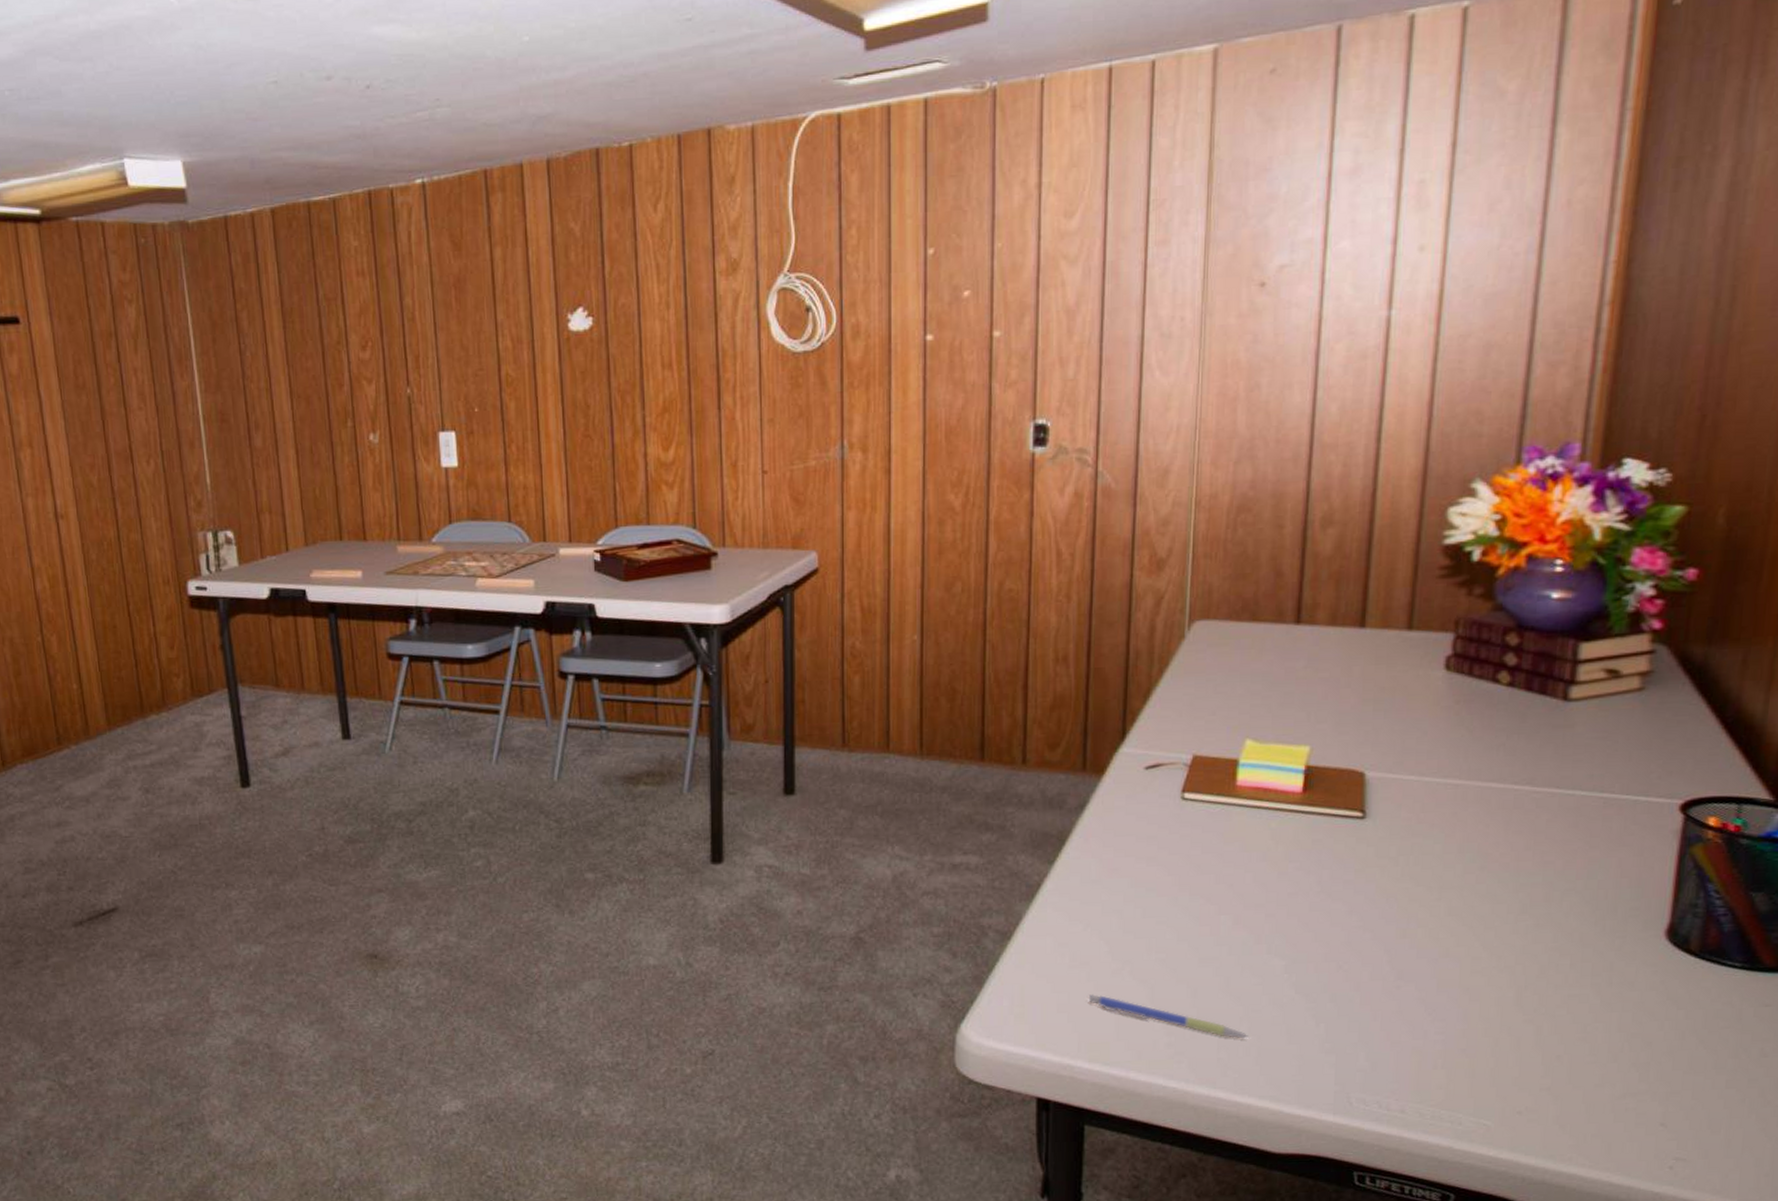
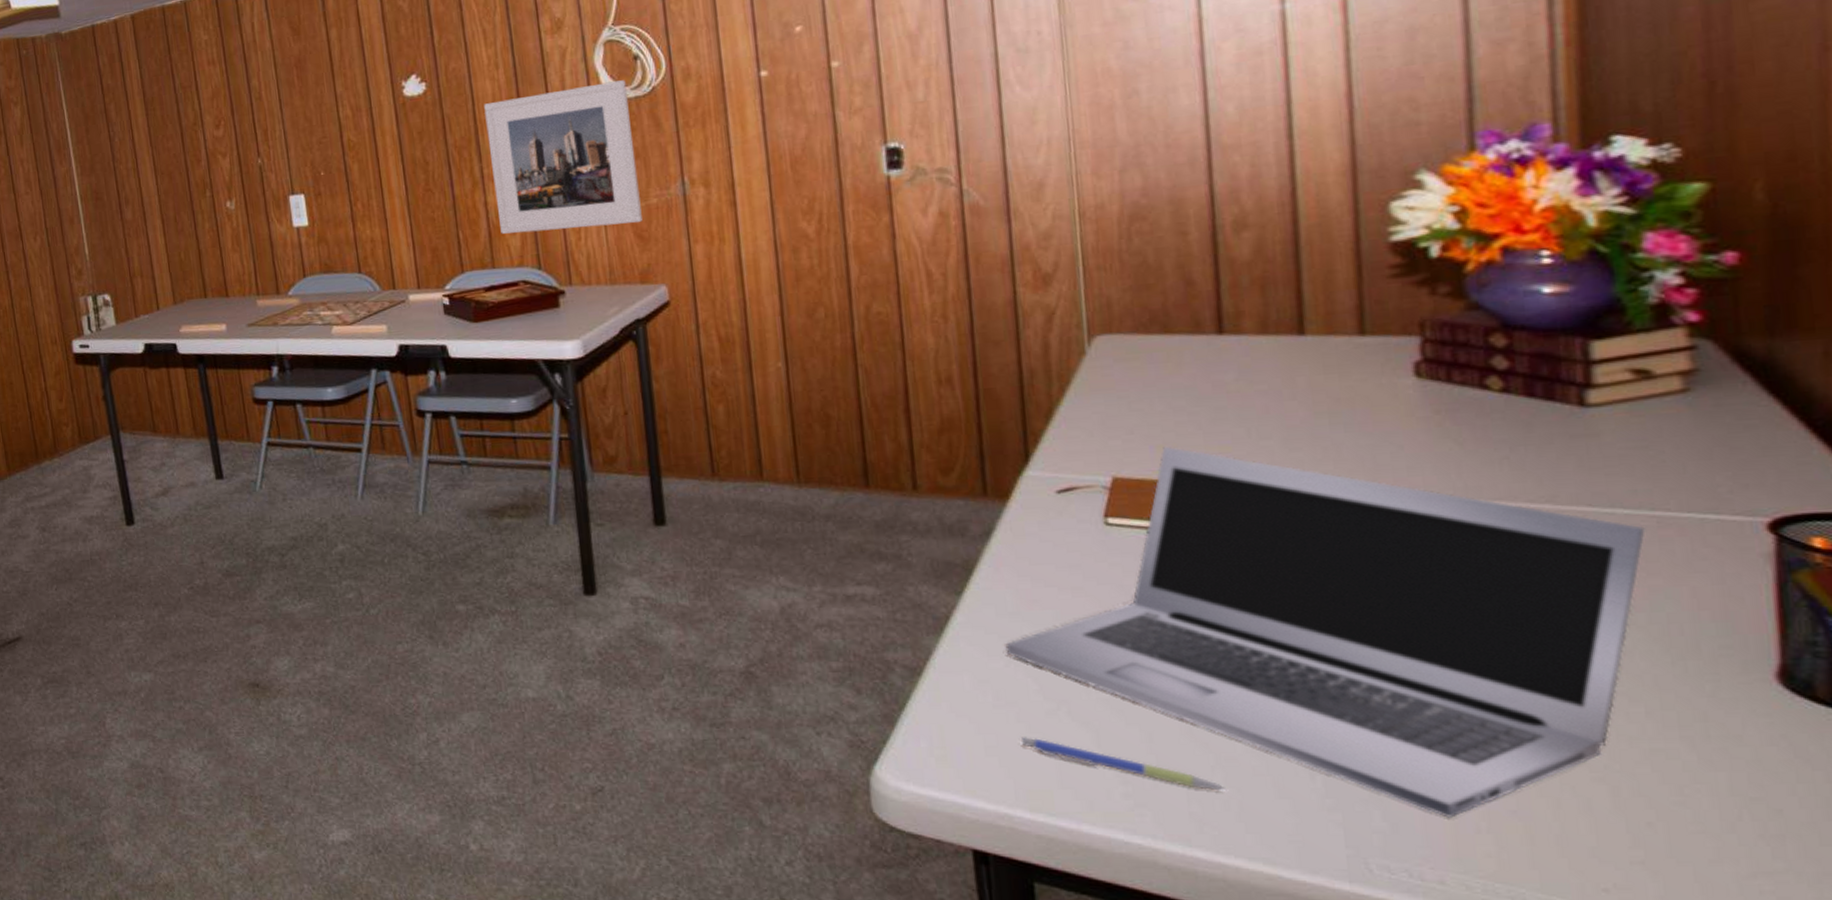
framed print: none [651,332,800,489] -> present [484,80,642,234]
laptop: none [1085,727,1594,1057] -> present [1005,446,1646,818]

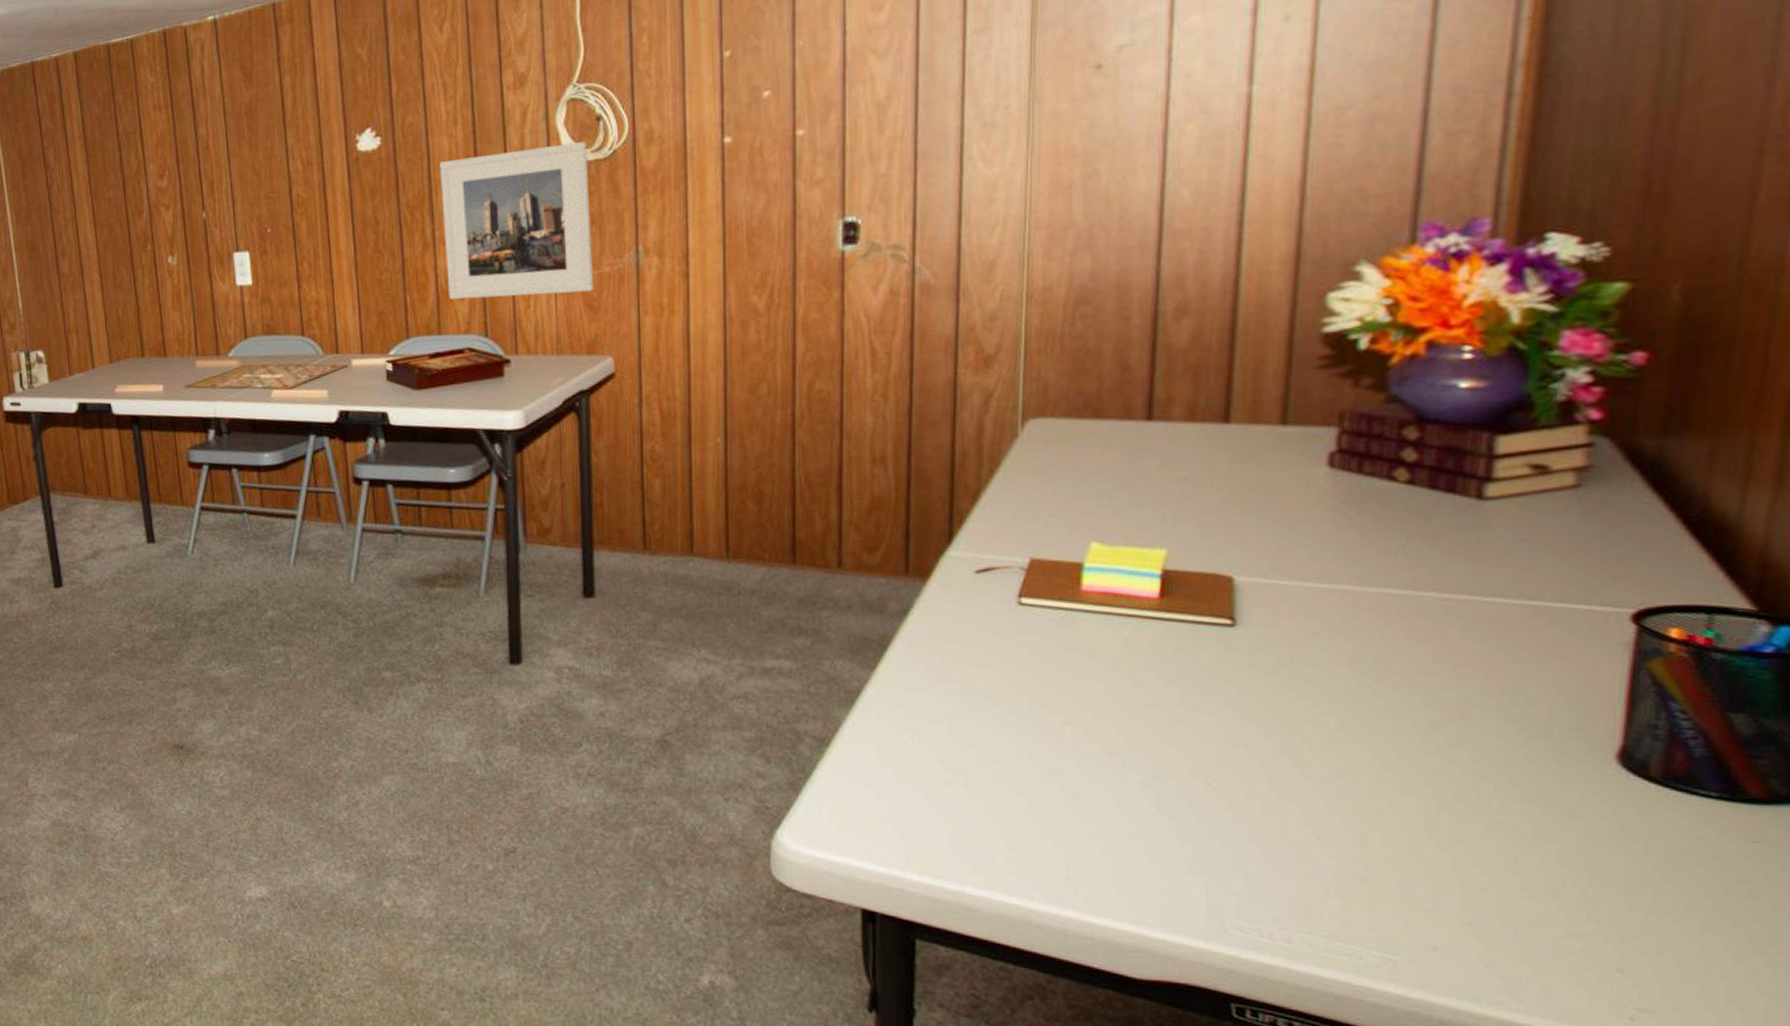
laptop: present [1005,446,1646,818] -> none [911,529,1520,883]
pen: present [1021,737,1225,791] -> none [918,805,1102,857]

